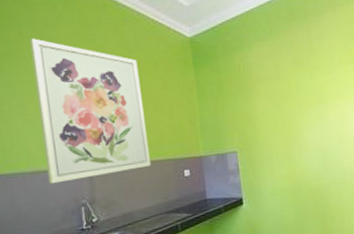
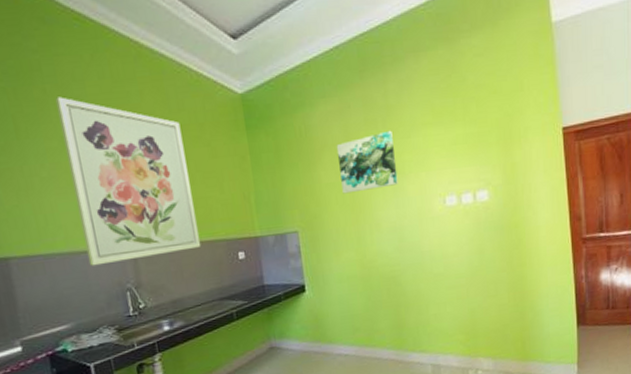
wall art: none [269,67,322,120] -> present [336,130,398,194]

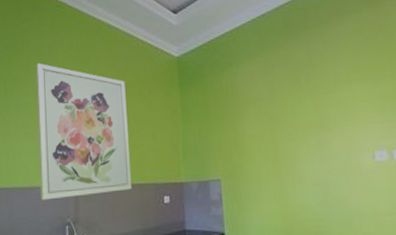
wall art: present [336,130,398,194] -> none [260,86,323,146]

